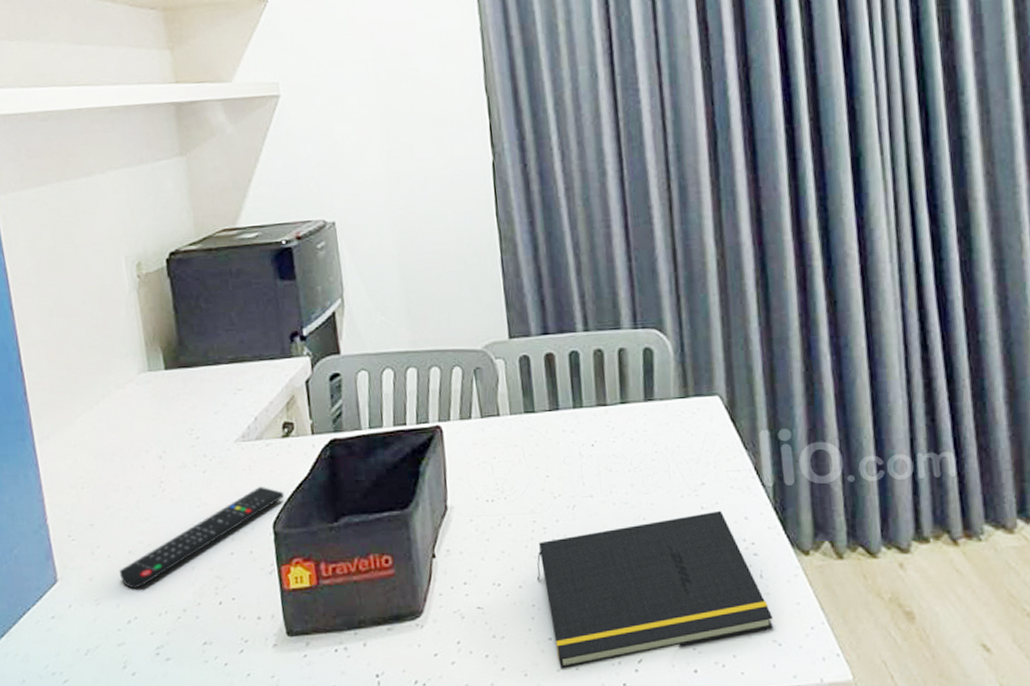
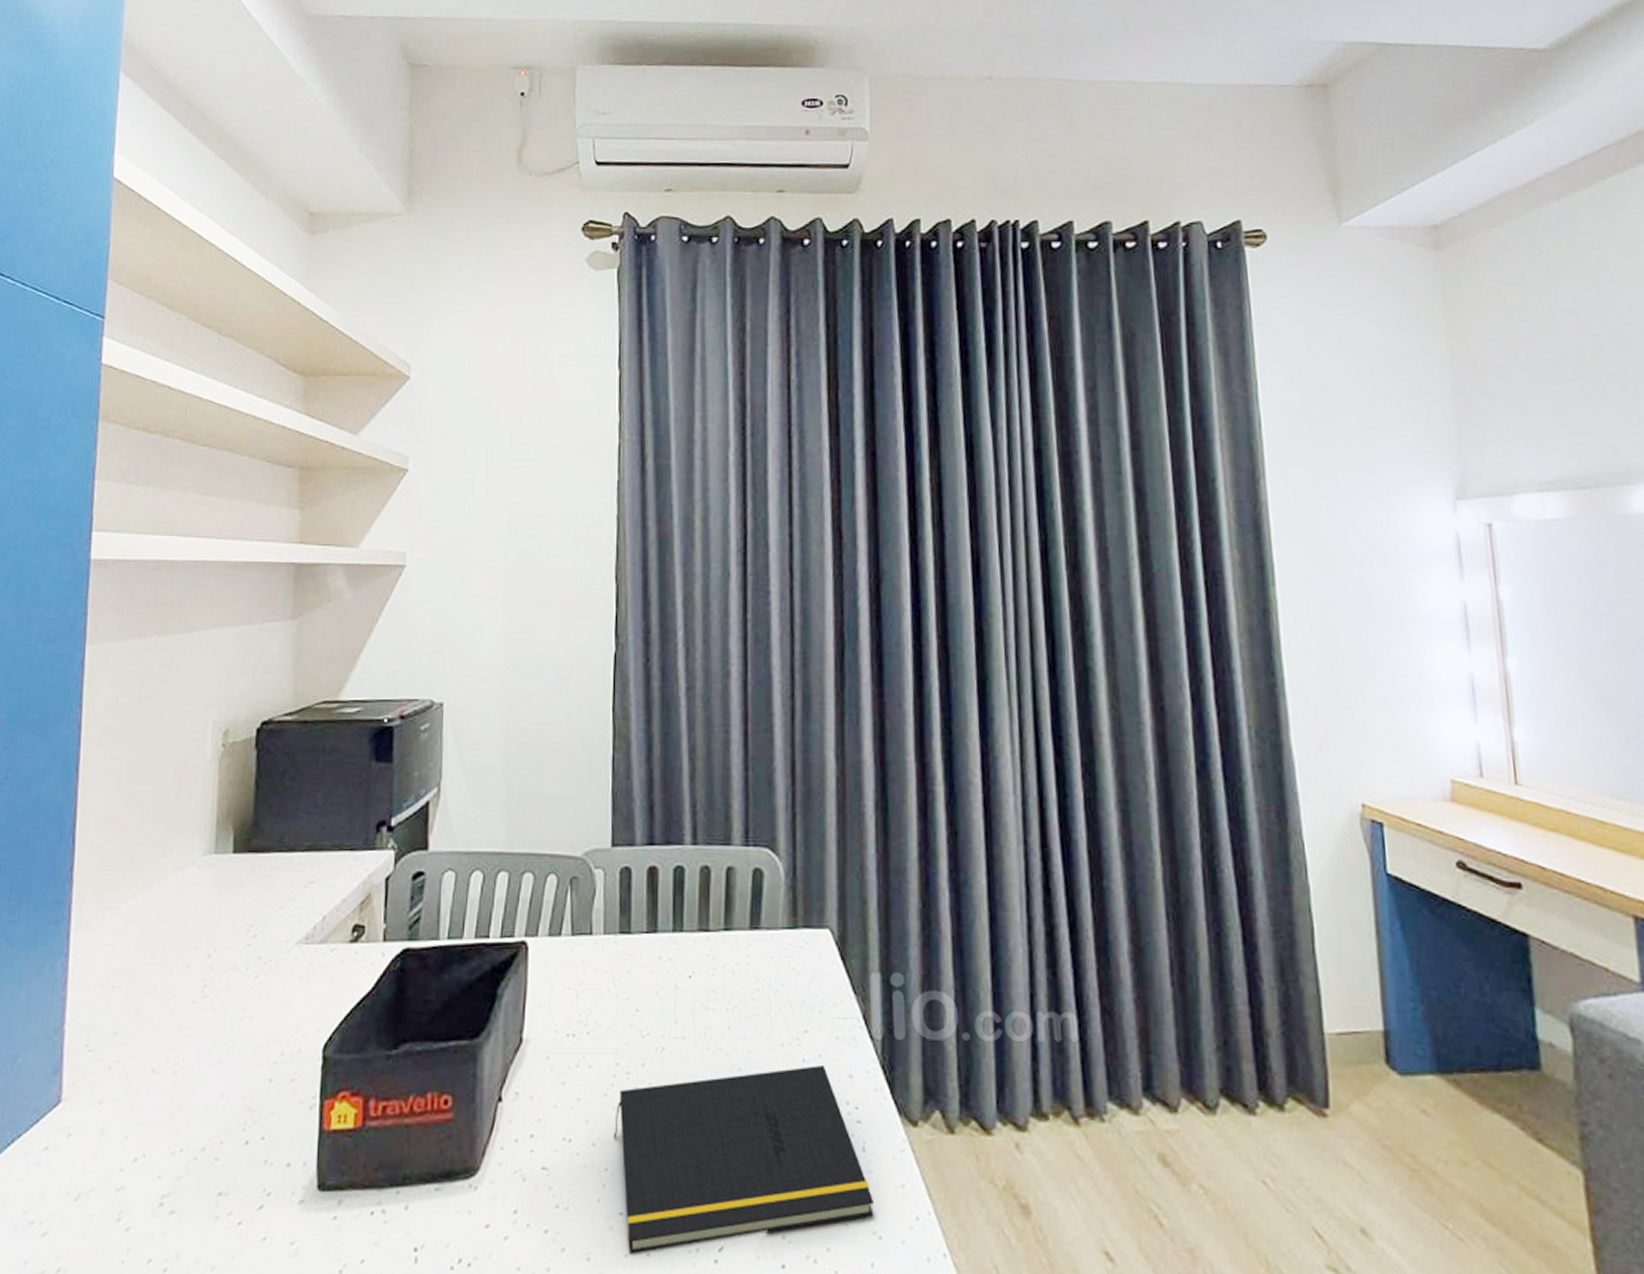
remote control: present [119,486,285,589] -> none [135,999,342,1118]

